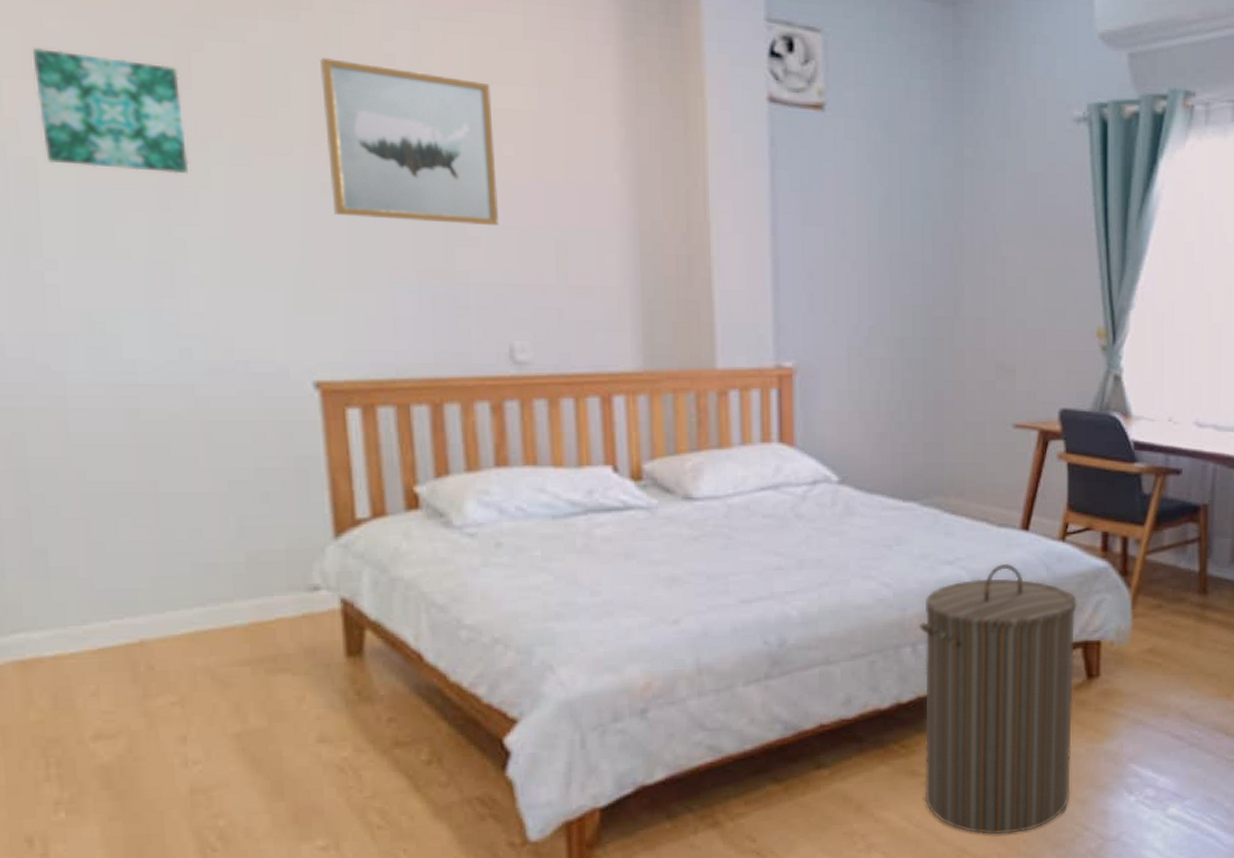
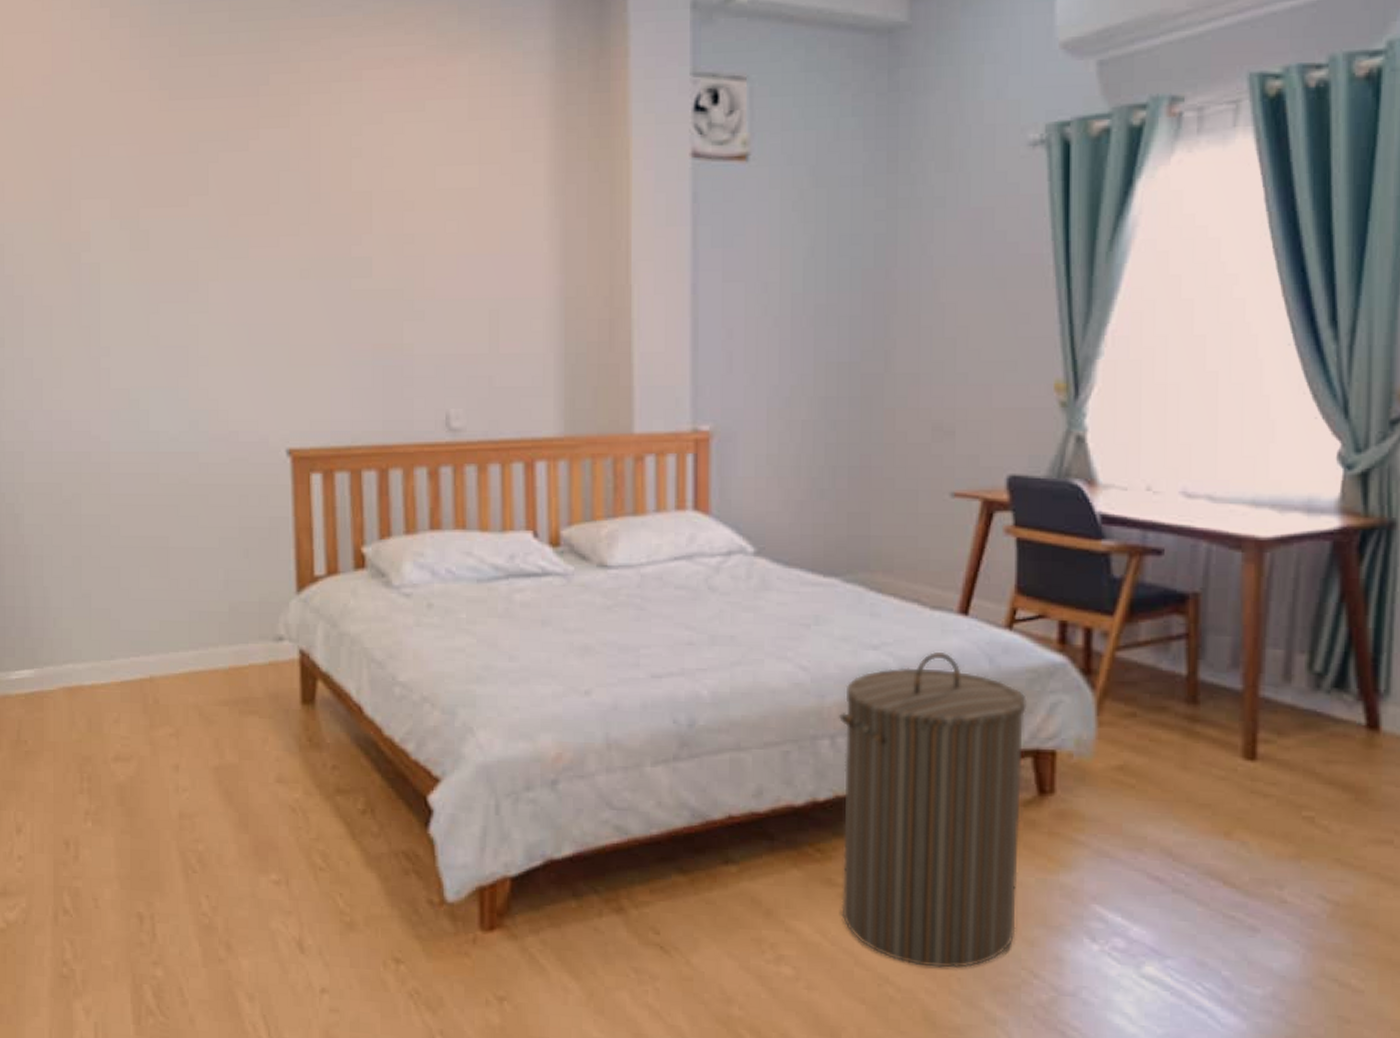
wall art: present [32,46,189,174] -> none [101,171,204,270]
wall art: present [320,58,499,225] -> none [304,157,442,300]

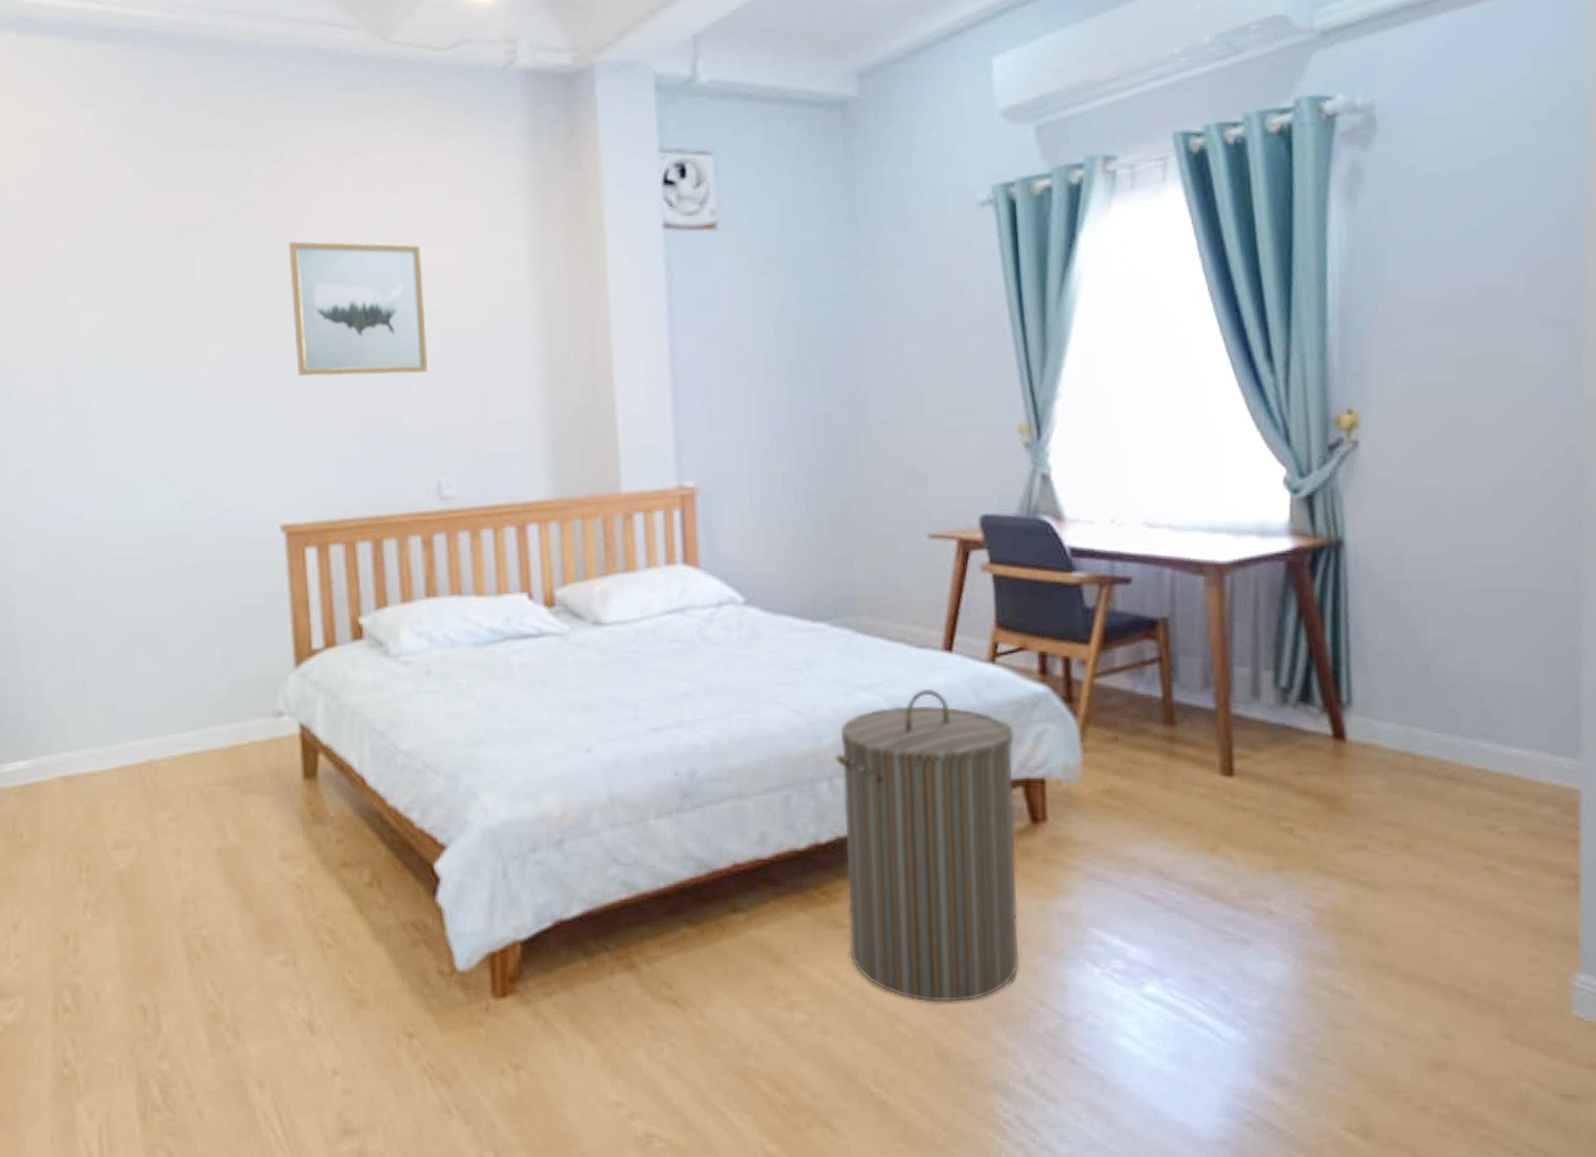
wall art: none [304,157,442,300] -> present [289,241,428,377]

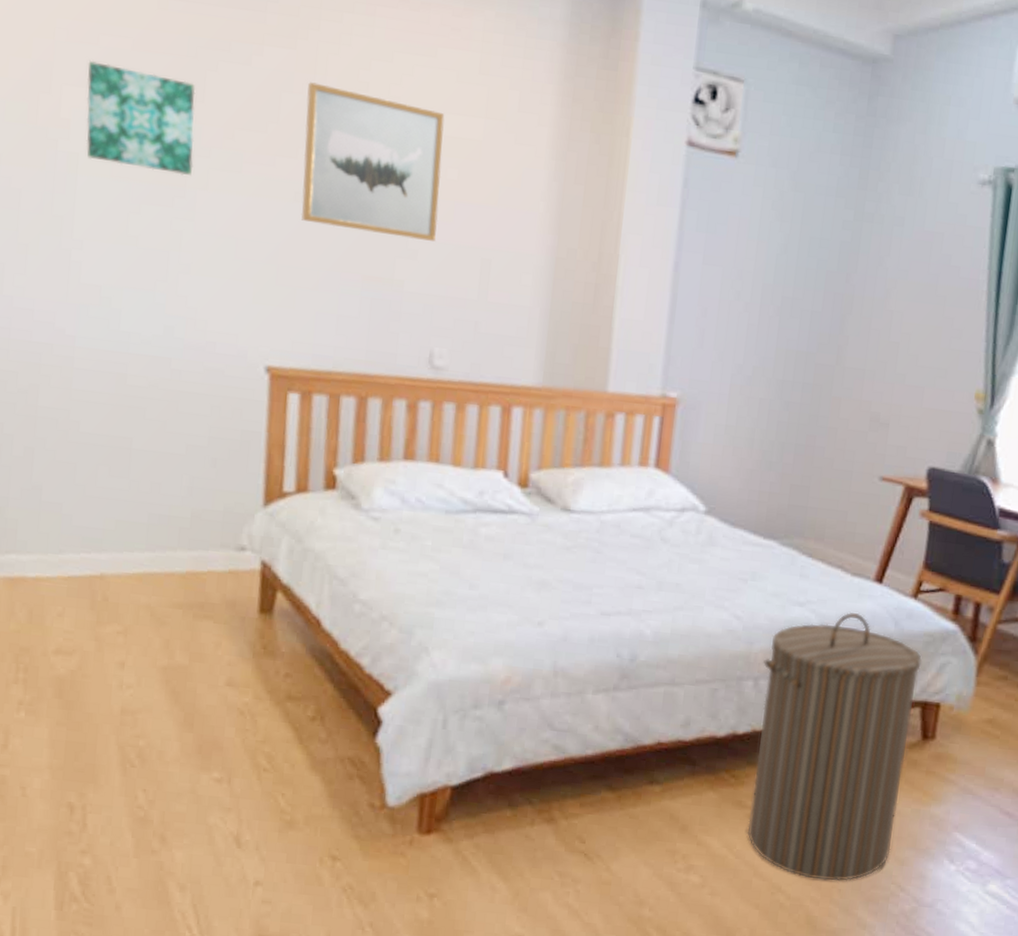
wall art: none [88,263,192,356] -> present [86,60,196,176]

